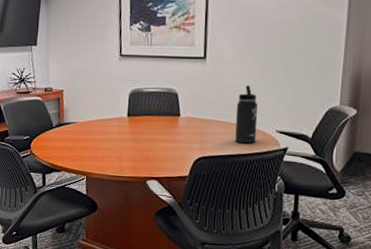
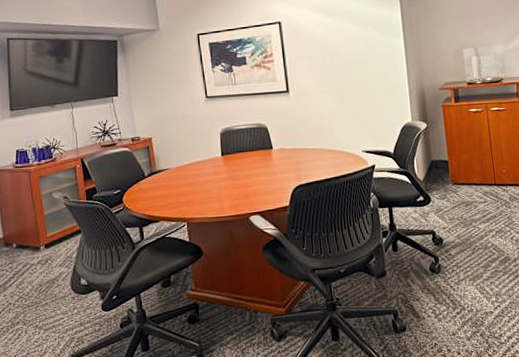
thermos bottle: present [235,85,258,144] -> none [323,112,346,167]

